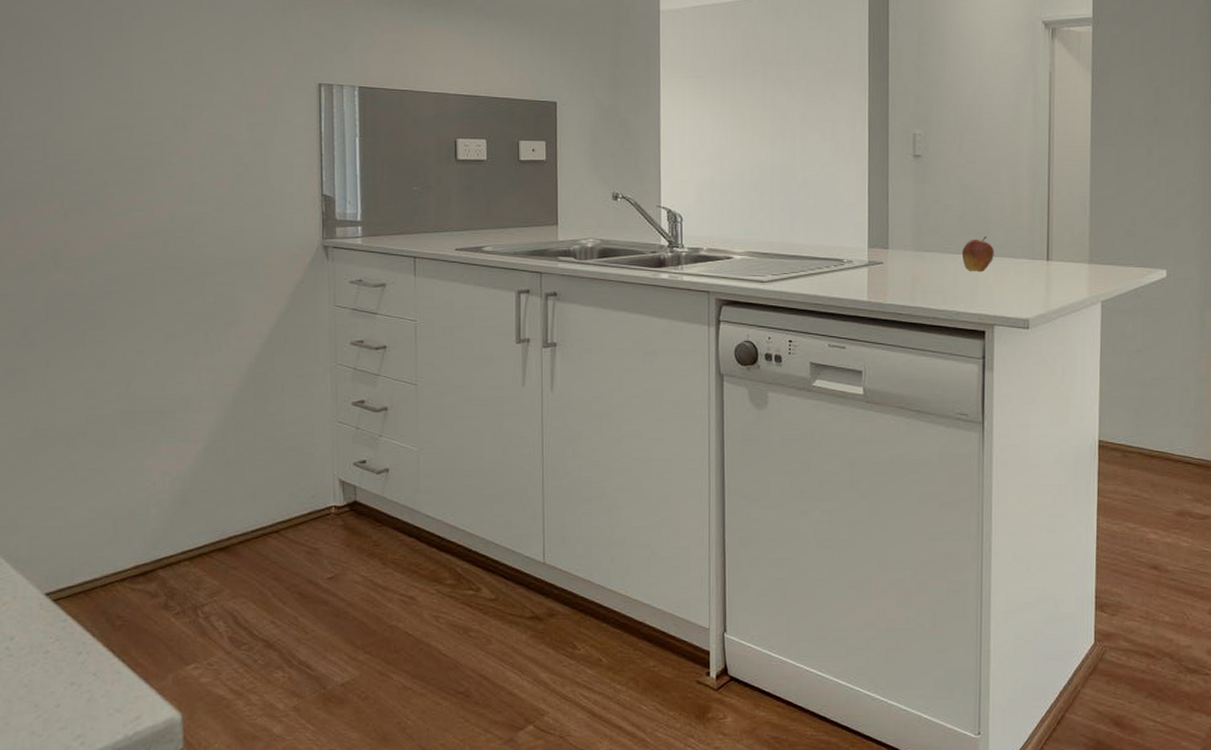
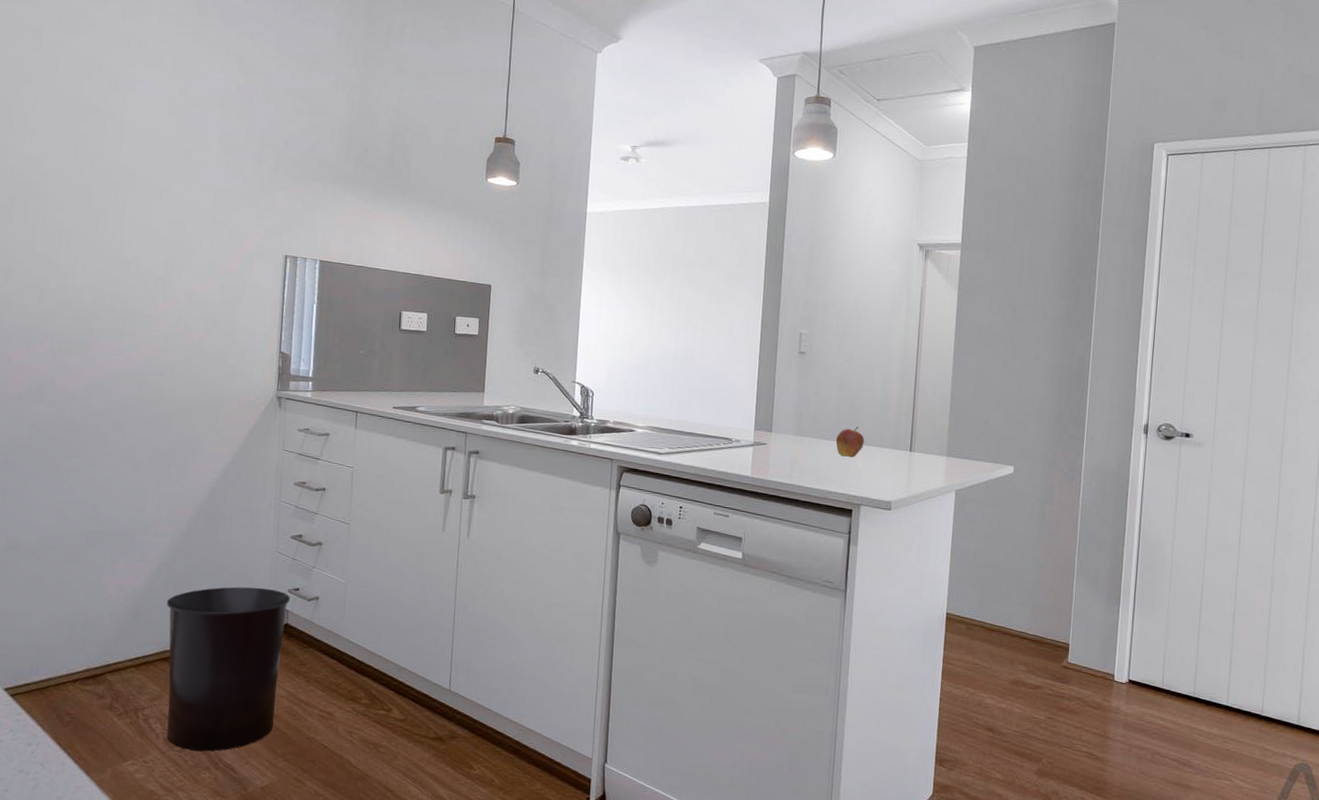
waste bin: none [218,462,356,648] -> present [166,587,290,751]

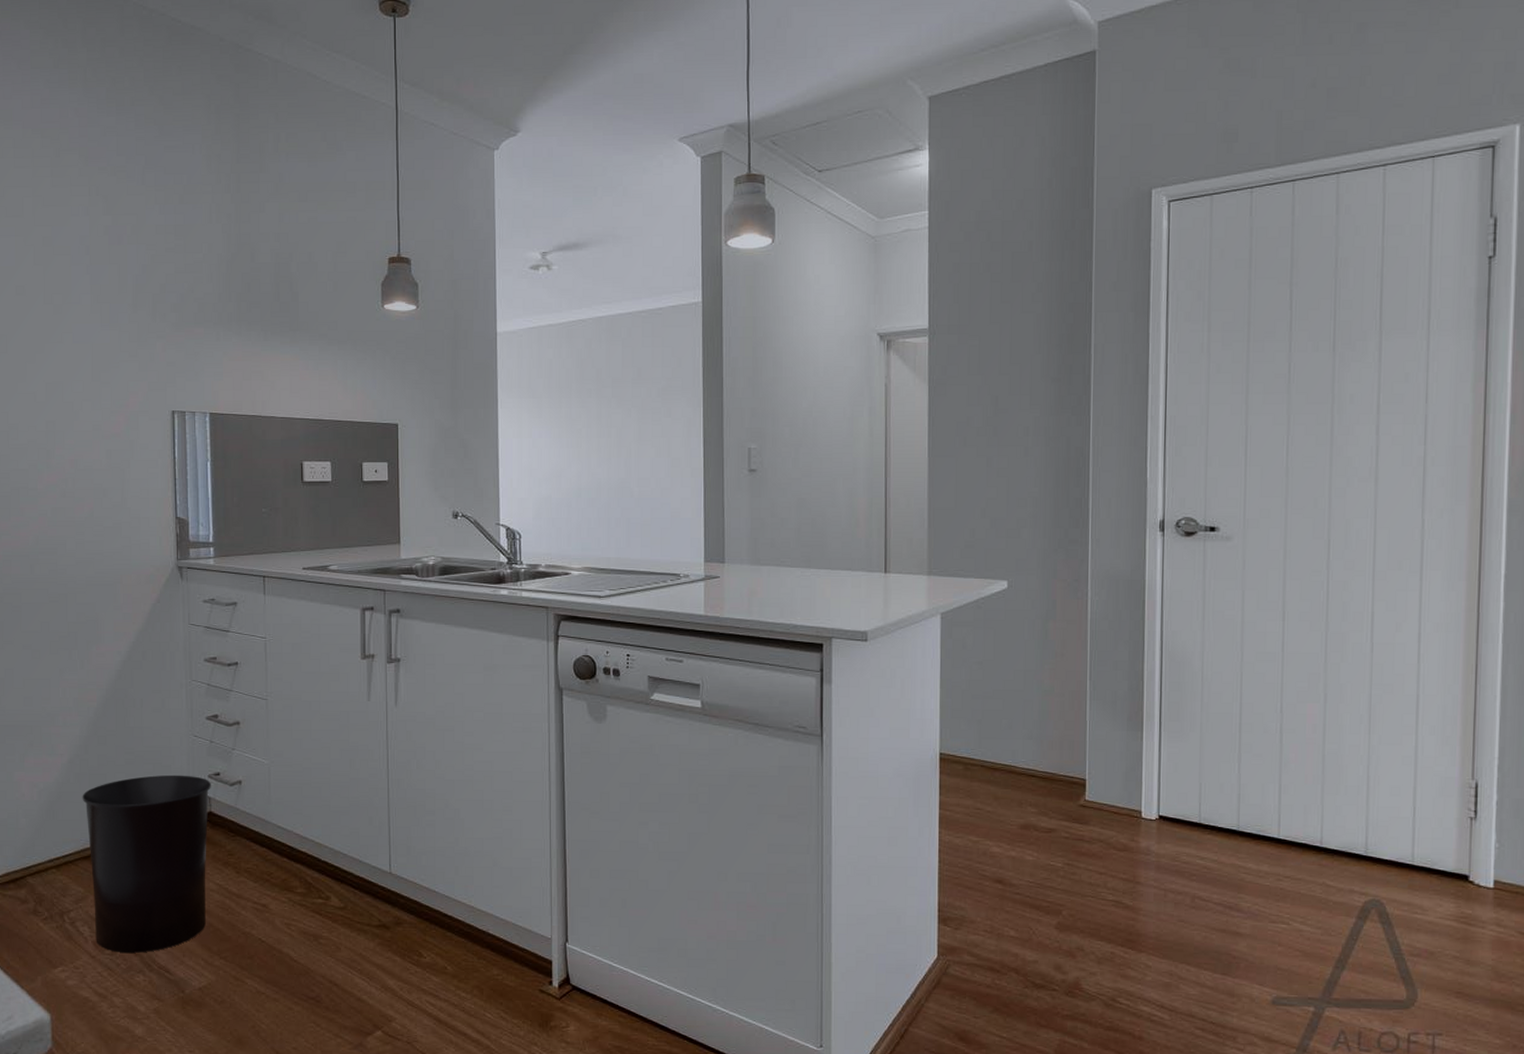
fruit: present [836,426,864,458] -> none [798,549,831,585]

